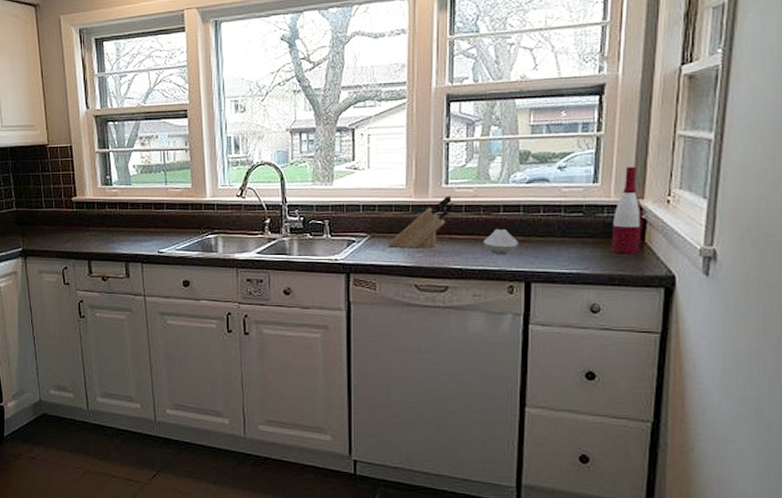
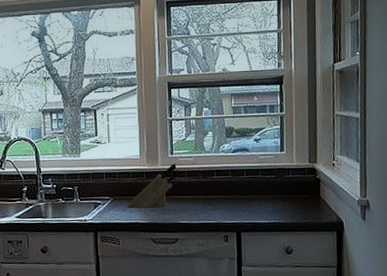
spoon rest: present [483,228,519,254] -> none [202,189,230,210]
wine bottle: present [612,166,642,254] -> none [296,138,318,206]

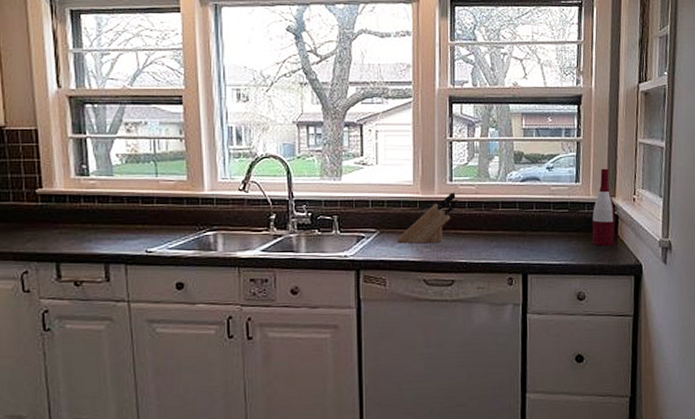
wine bottle: none [296,138,318,206] -> present [592,168,615,246]

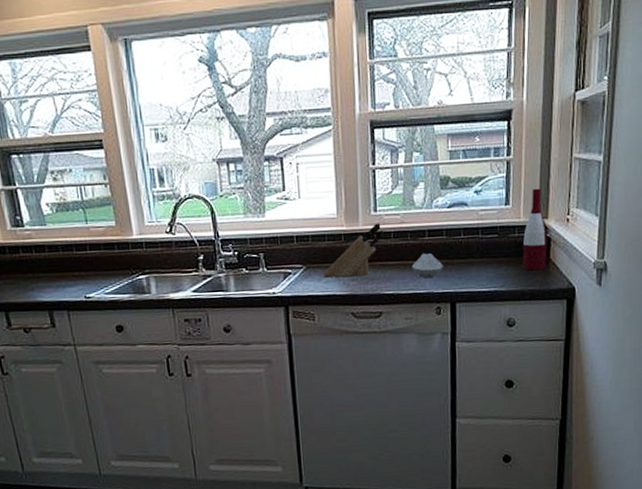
spoon rest: none [484,223,516,248] -> present [411,253,443,277]

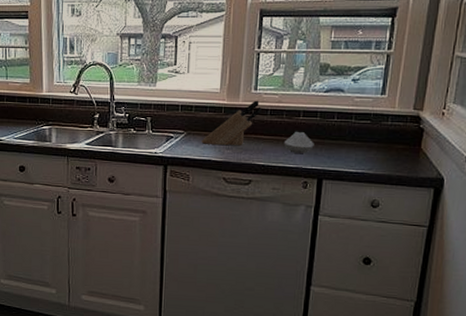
wine bottle: present [522,188,547,271] -> none [392,82,421,158]

